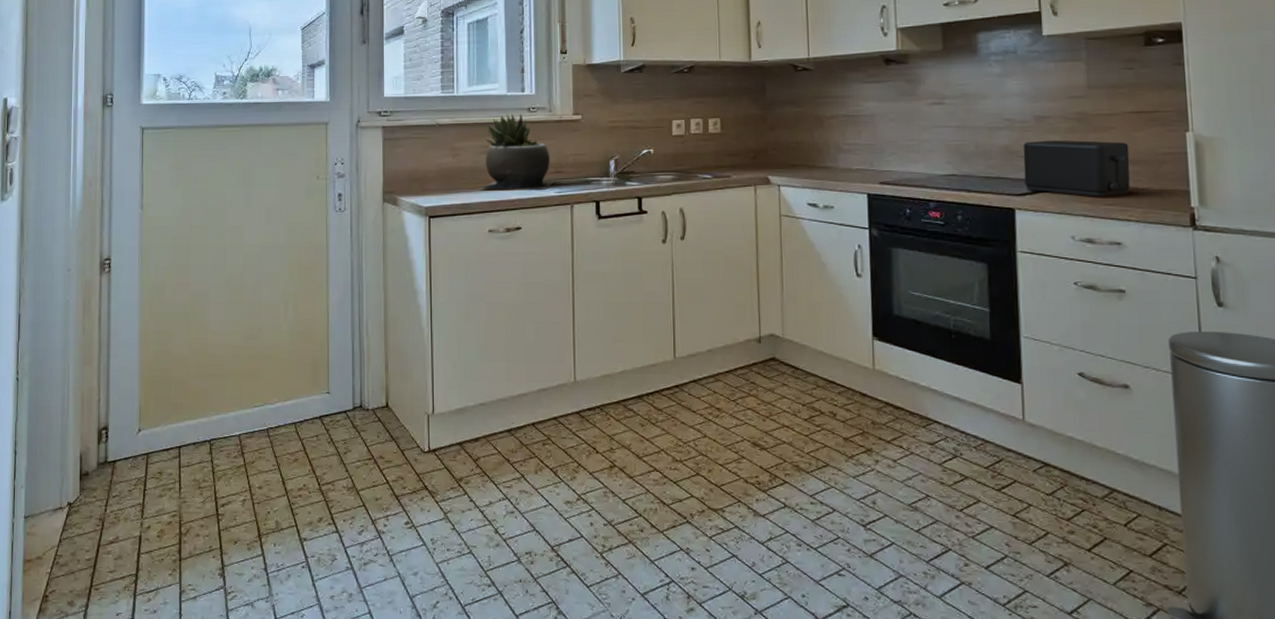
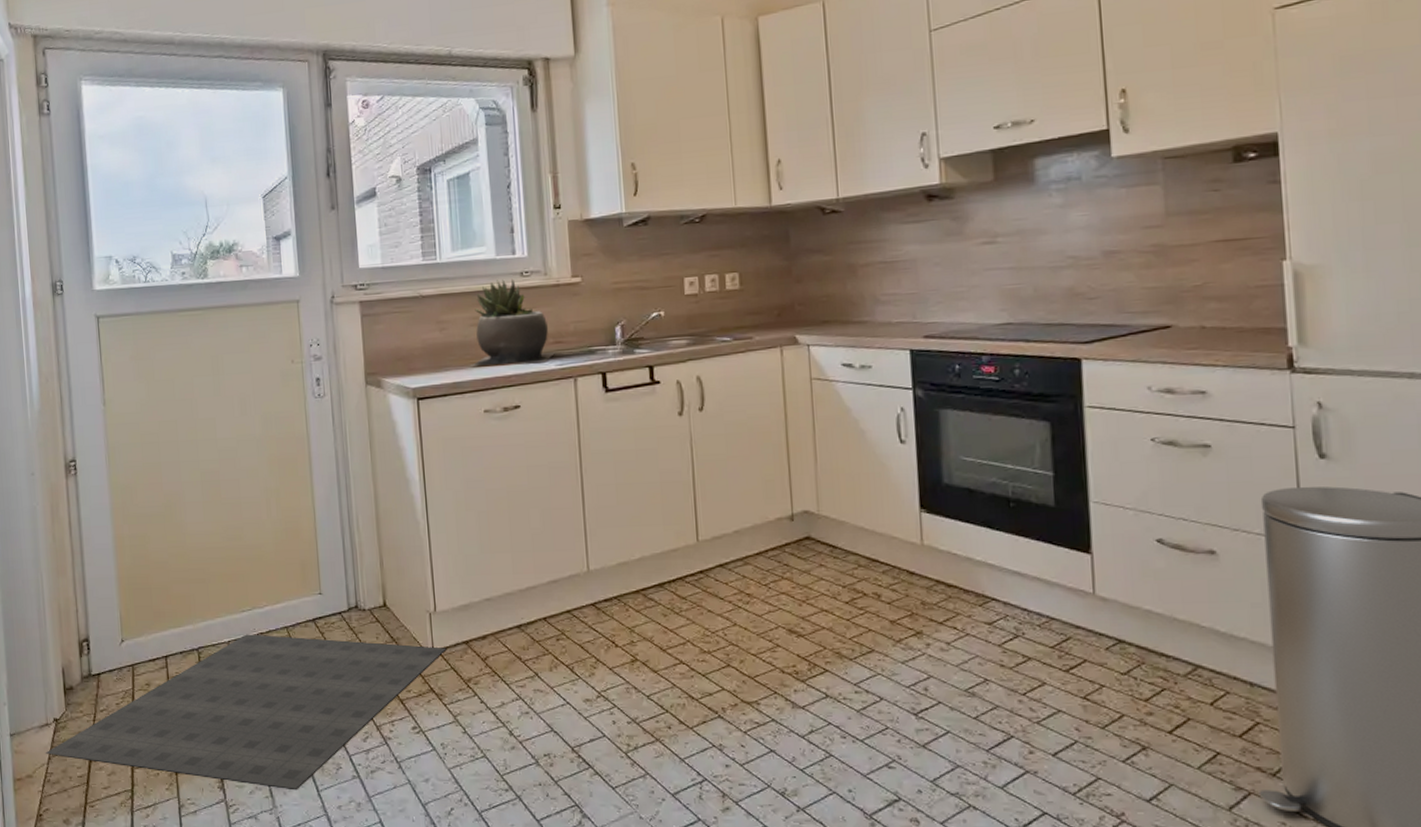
doormat: none [56,428,442,579] -> present [45,634,447,789]
toaster: present [1023,140,1130,197] -> none [1089,276,1216,341]

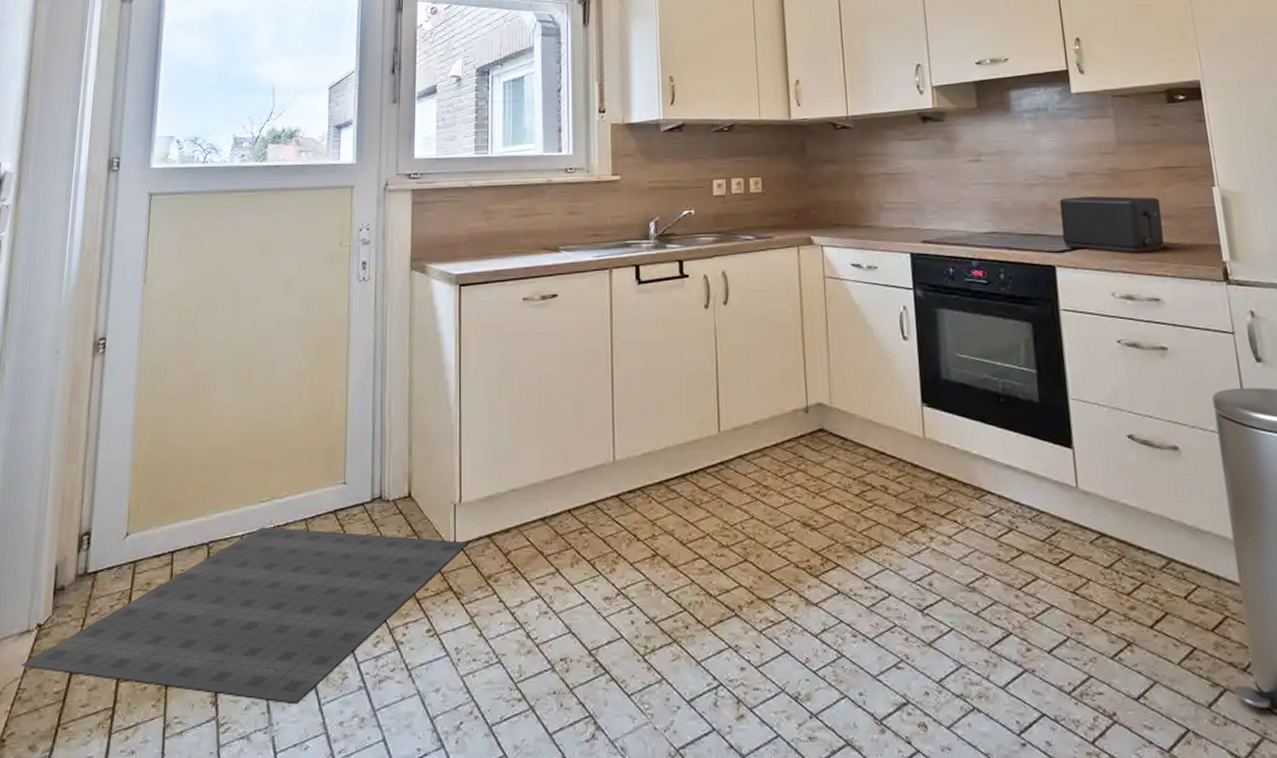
succulent plant: present [471,279,555,367] -> none [513,174,593,256]
toaster: none [1089,276,1216,341] -> present [1059,196,1164,253]

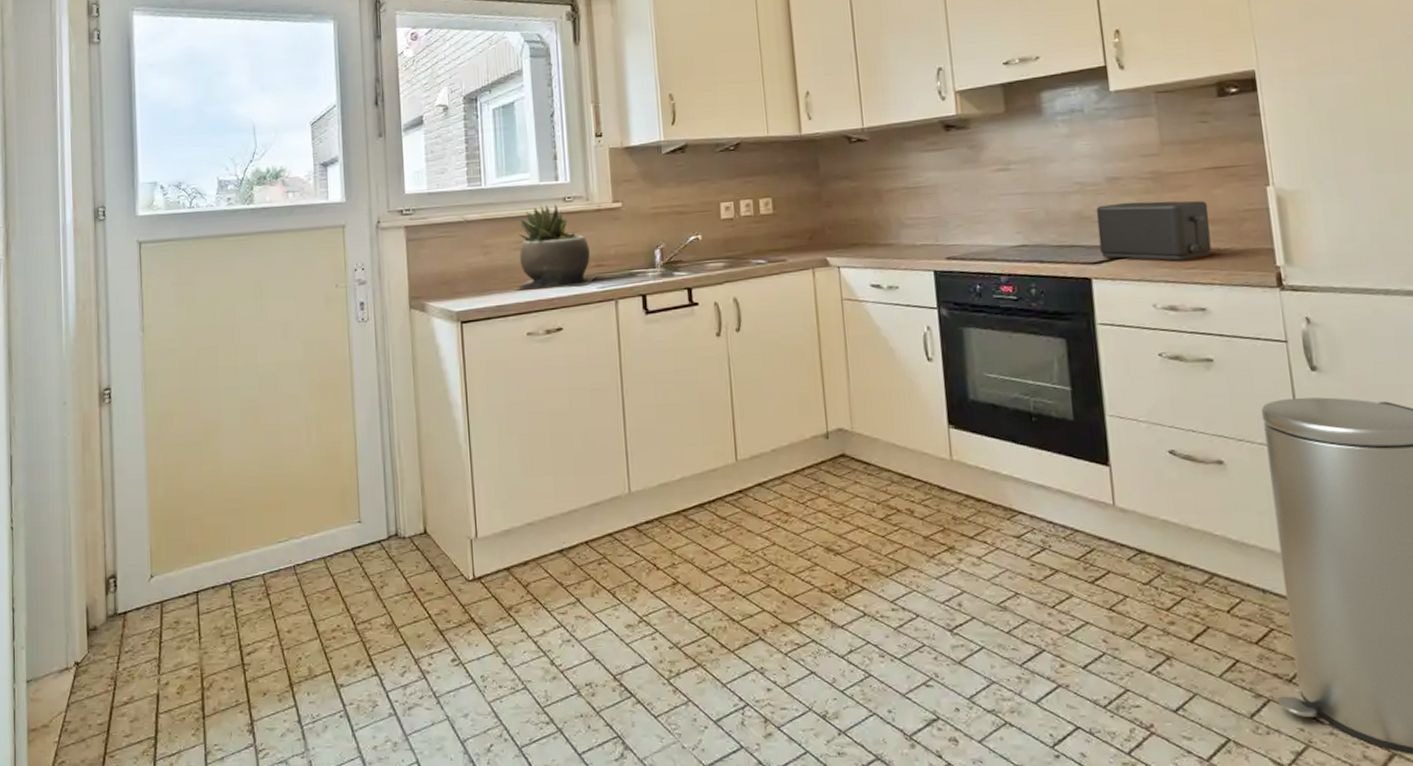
doormat: present [20,527,469,703] -> none [63,565,488,730]
succulent plant: none [513,174,593,256] -> present [514,204,596,291]

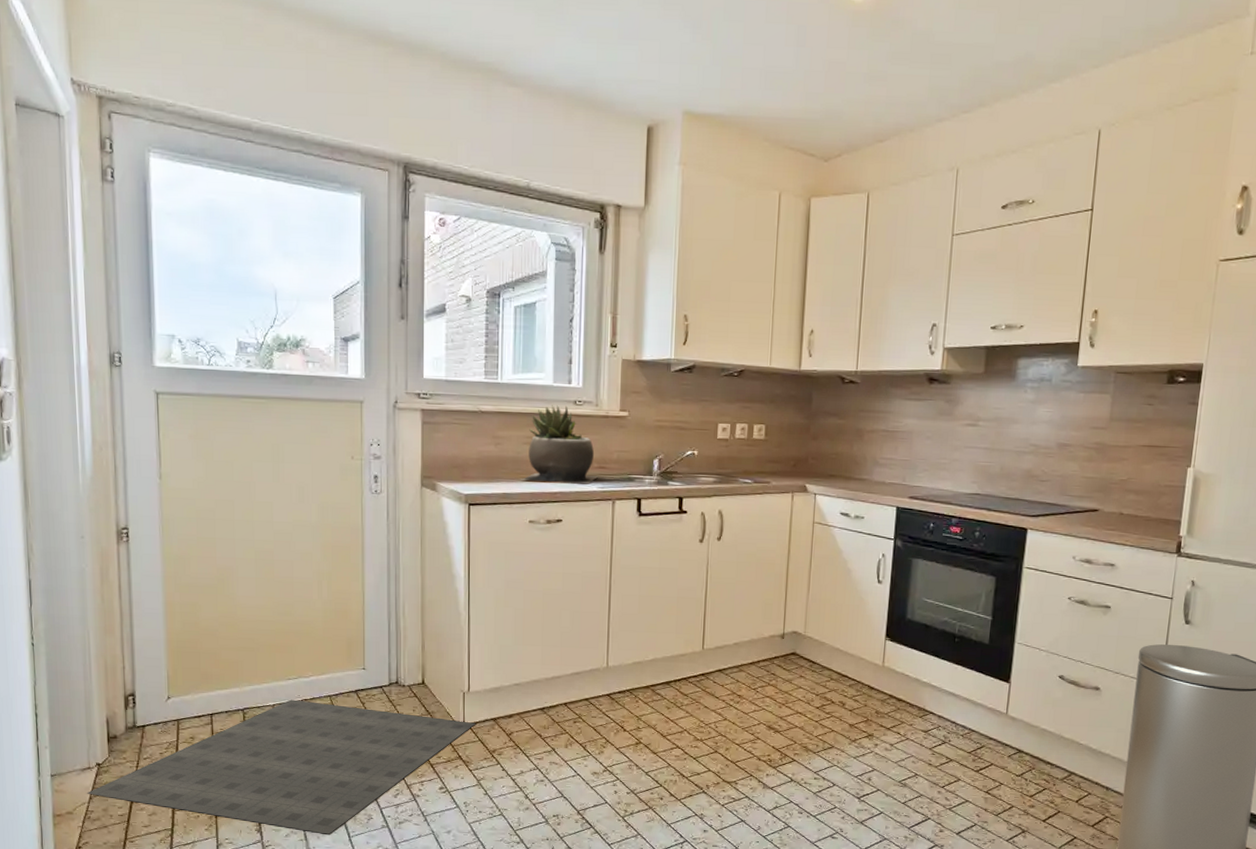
doormat: none [63,565,488,730] -> present [86,699,476,835]
toaster: present [1096,200,1212,261] -> none [1039,466,1136,523]

